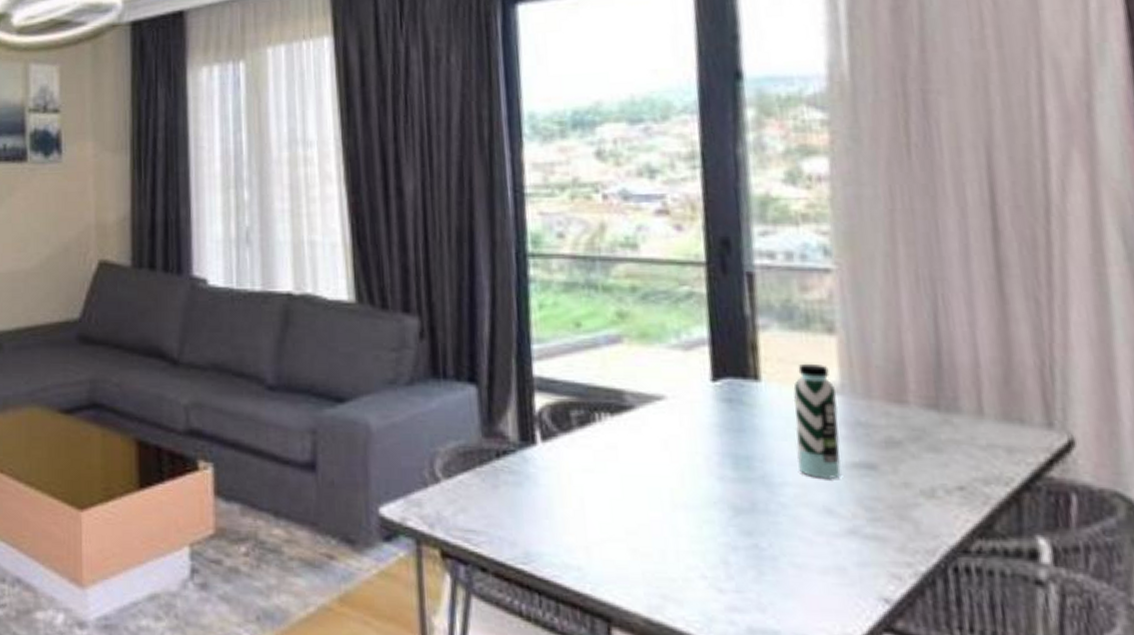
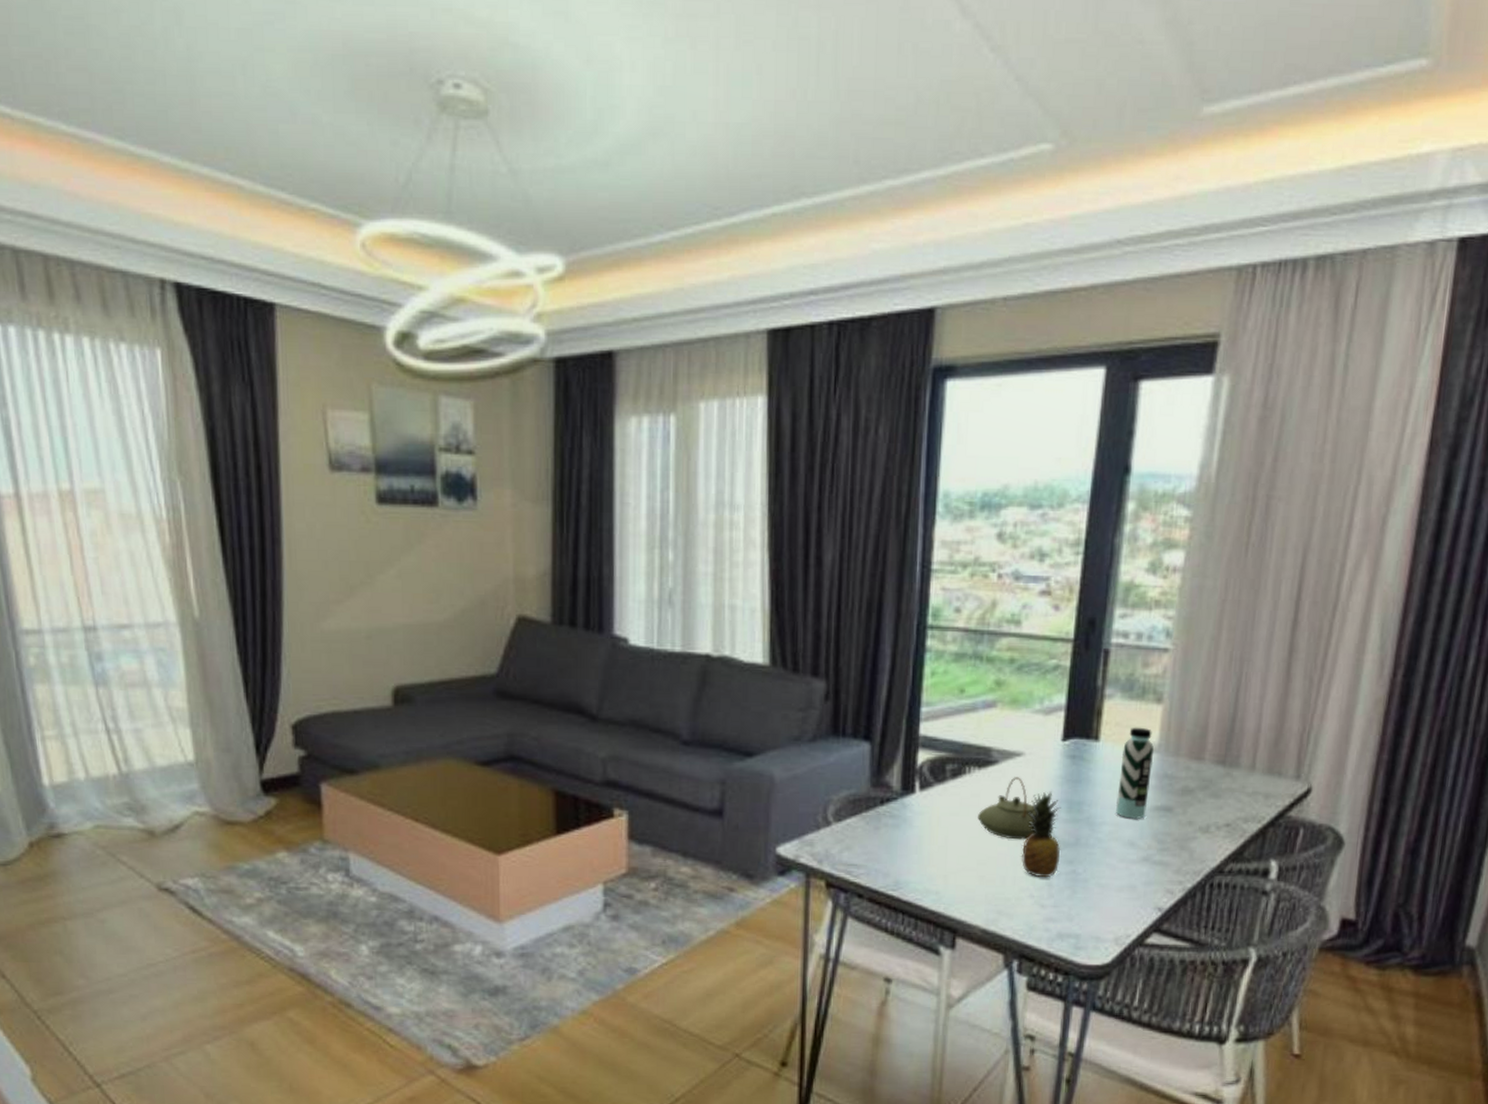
teapot: none [618,425,695,504] -> present [978,777,1037,840]
fruit: none [681,443,735,553] -> present [1021,791,1061,878]

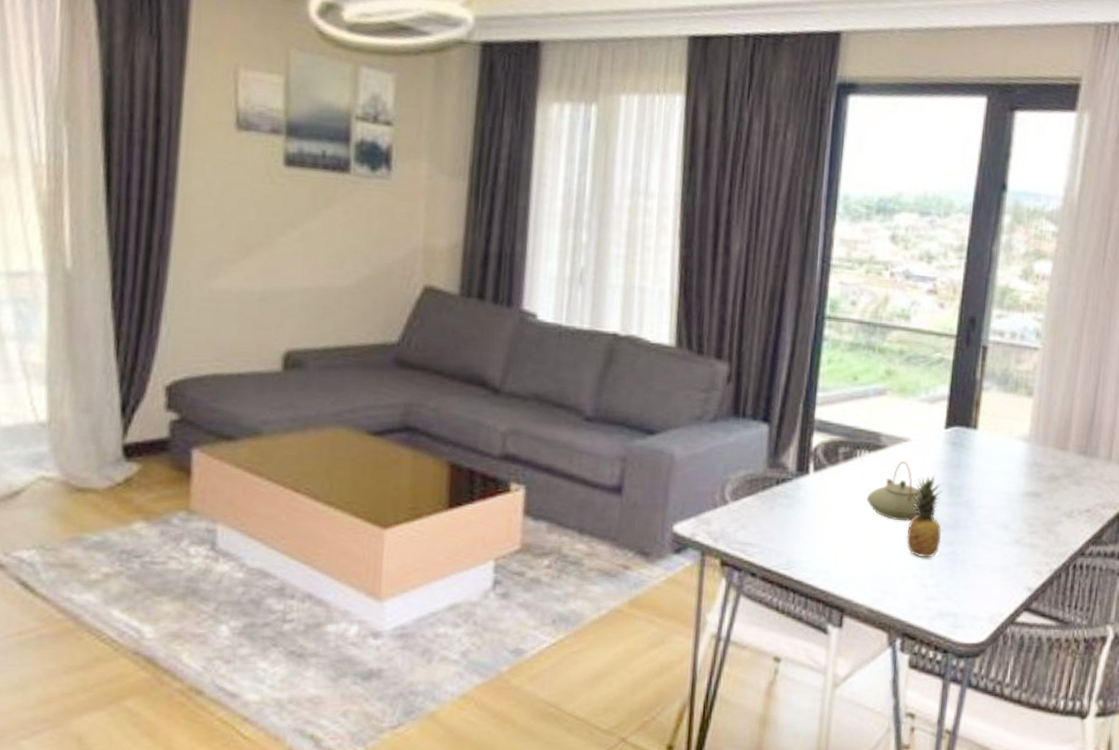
water bottle: present [1115,727,1155,820] -> none [991,418,1026,504]

